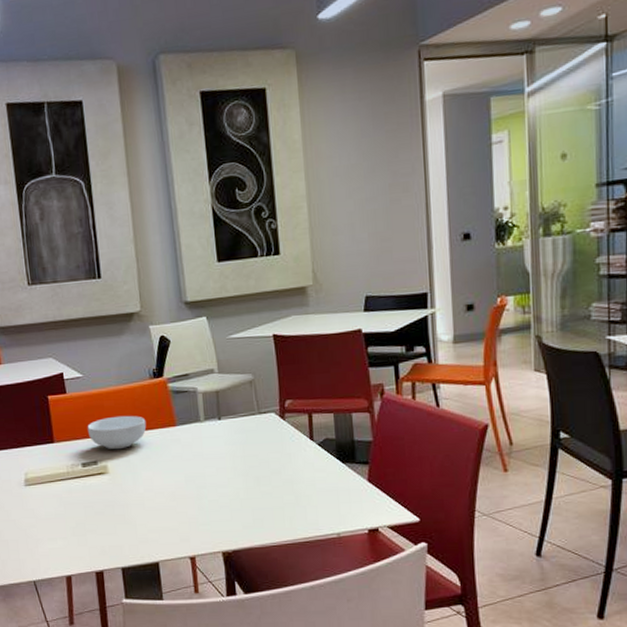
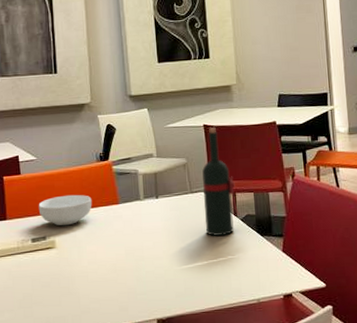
wine bottle: none [272,336,318,463] -> present [202,126,241,236]

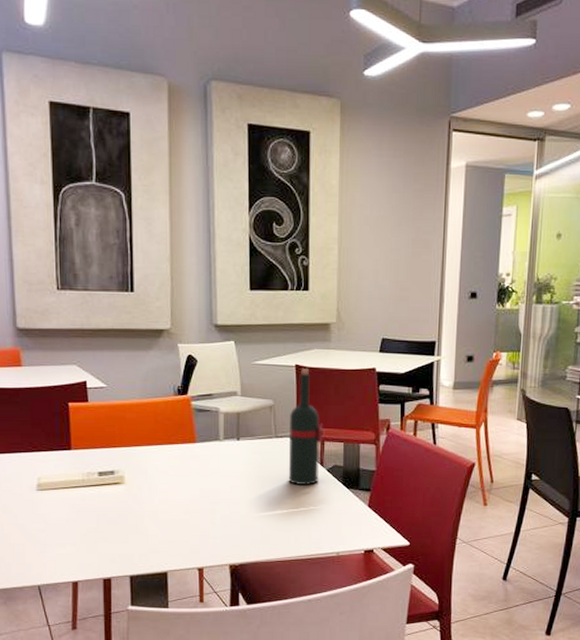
cereal bowl: present [38,194,92,226] -> none [107,428,167,461]

